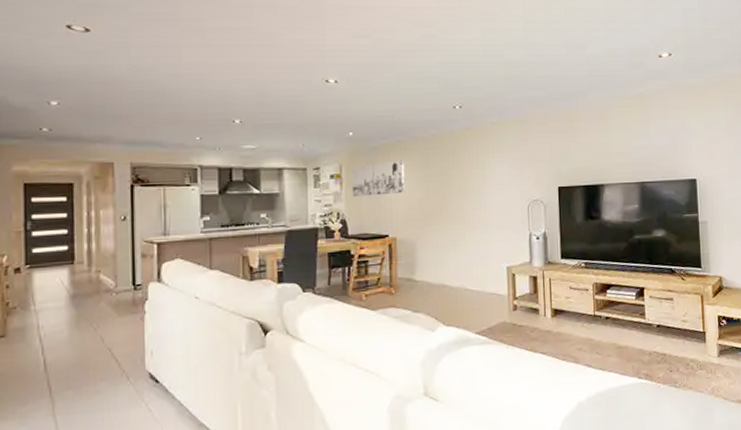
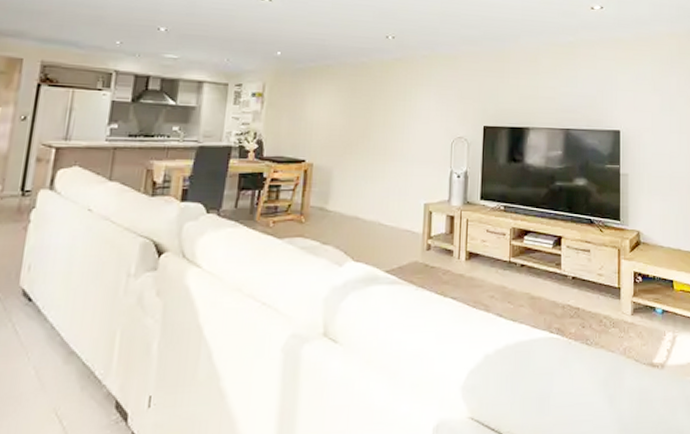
wall art: present [351,160,406,197] -> none [272,84,331,119]

